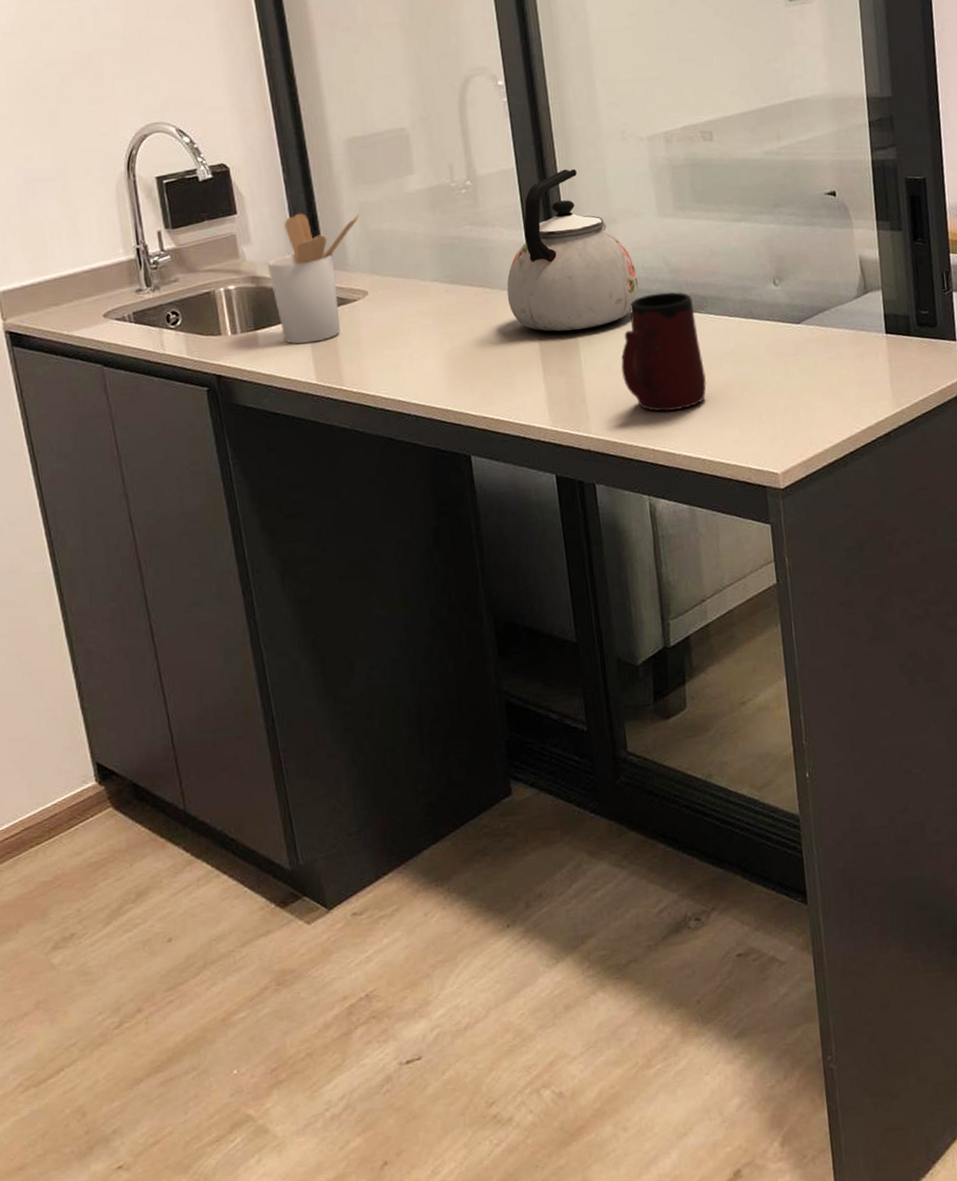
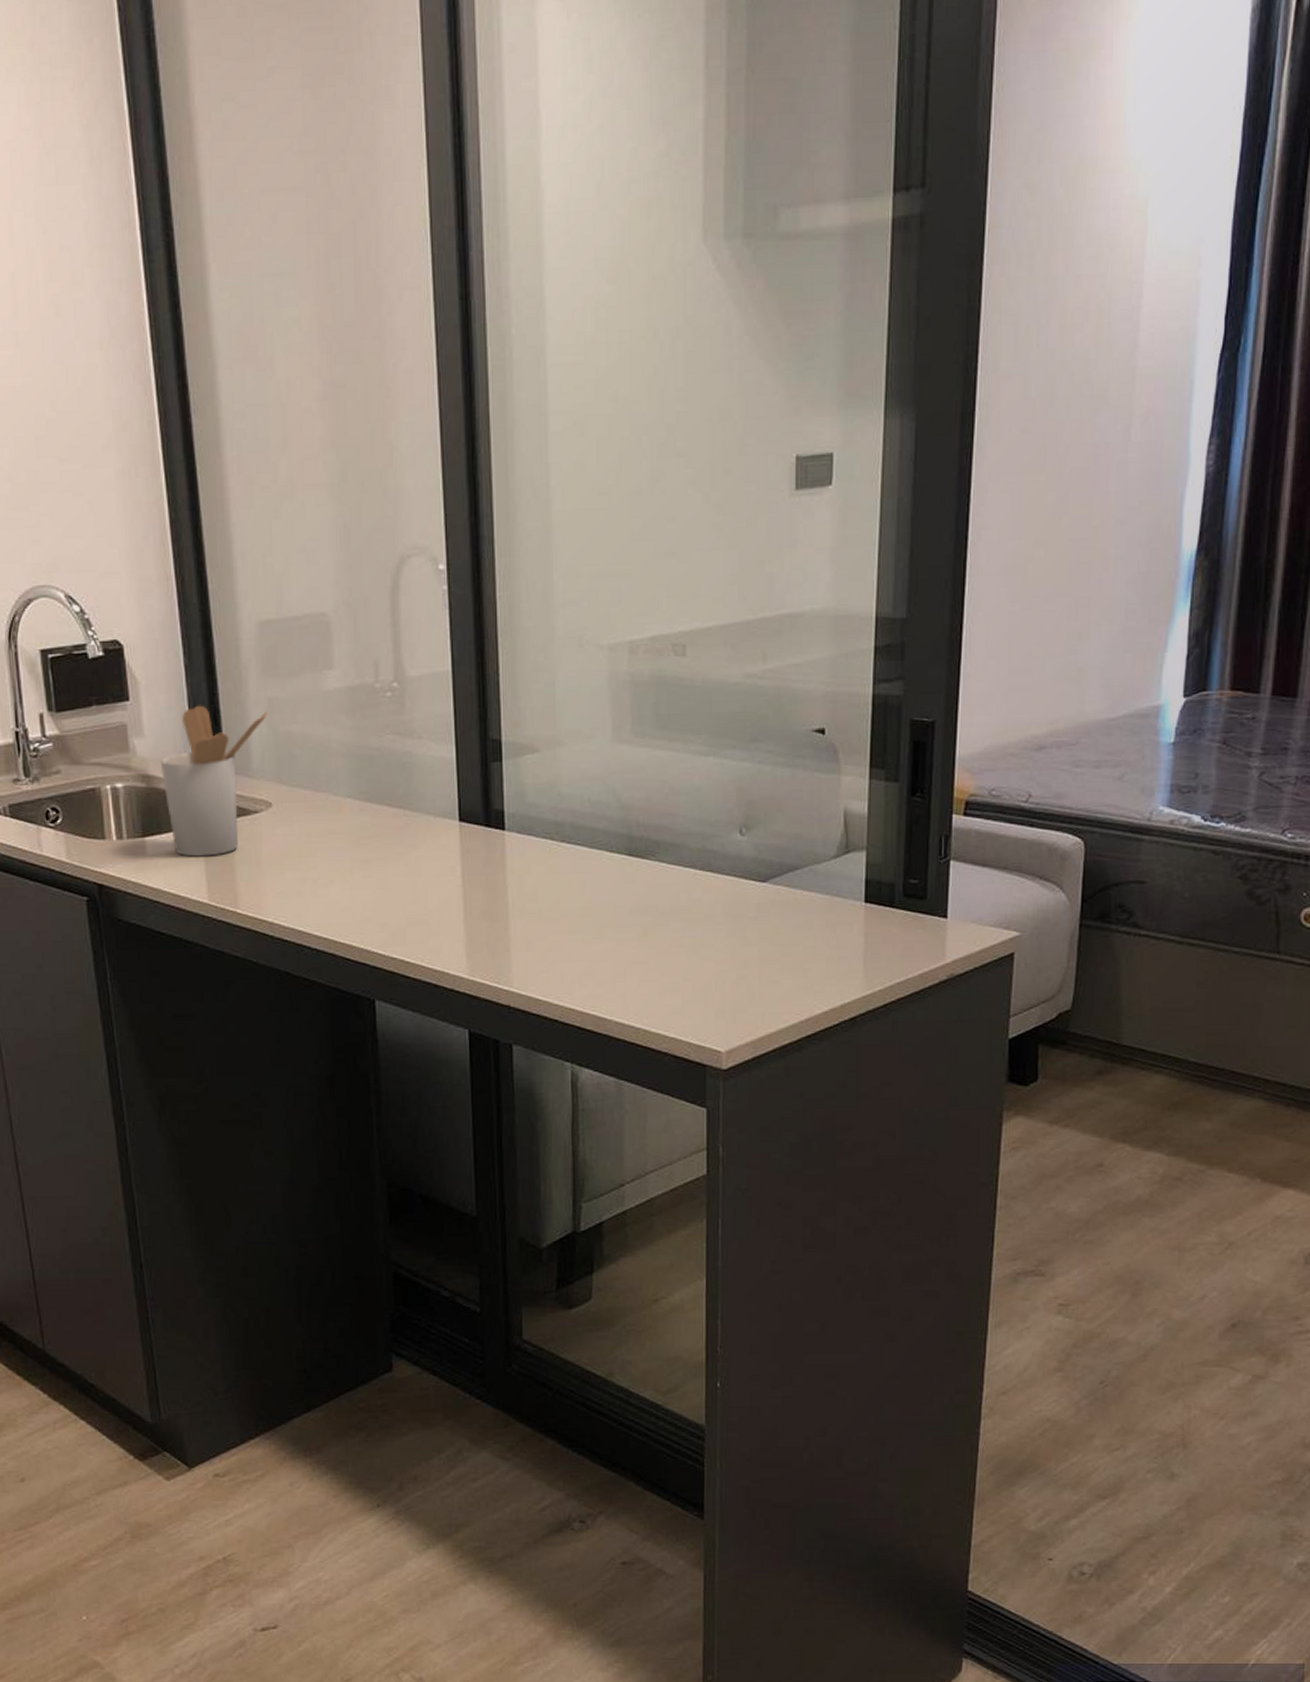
kettle: present [507,168,639,332] -> none [429,677,581,868]
mug: present [621,292,707,412] -> none [554,832,651,971]

